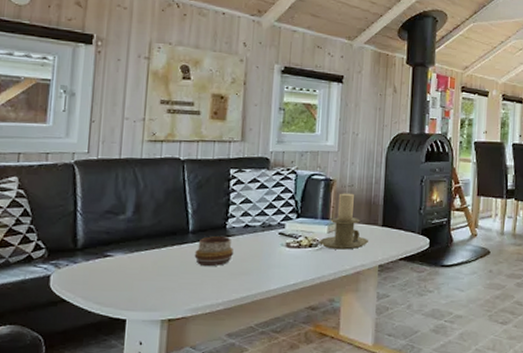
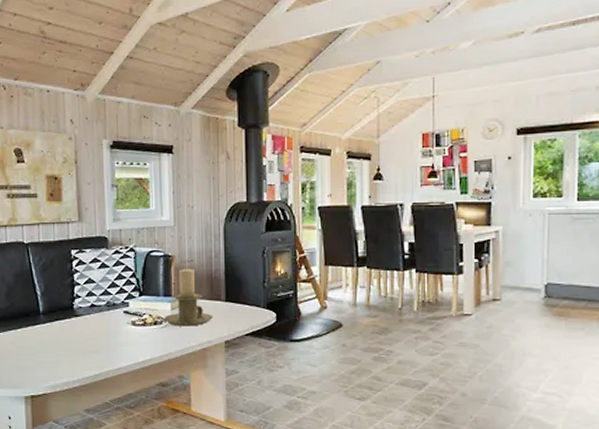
decorative bowl: present [194,236,234,266] -> none [47,317,84,345]

